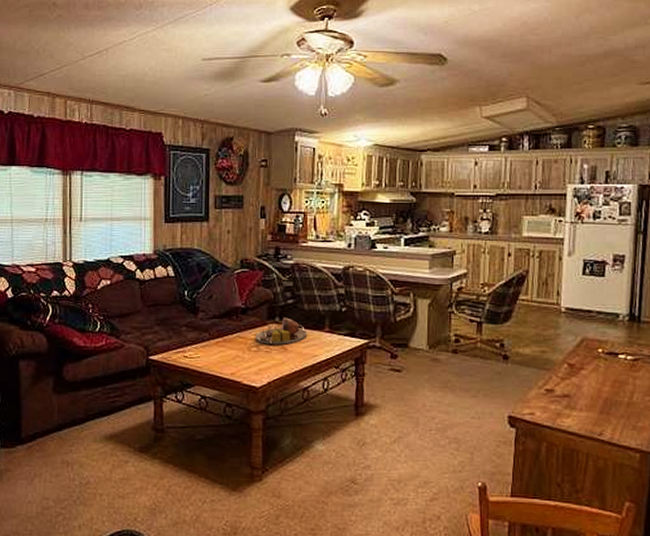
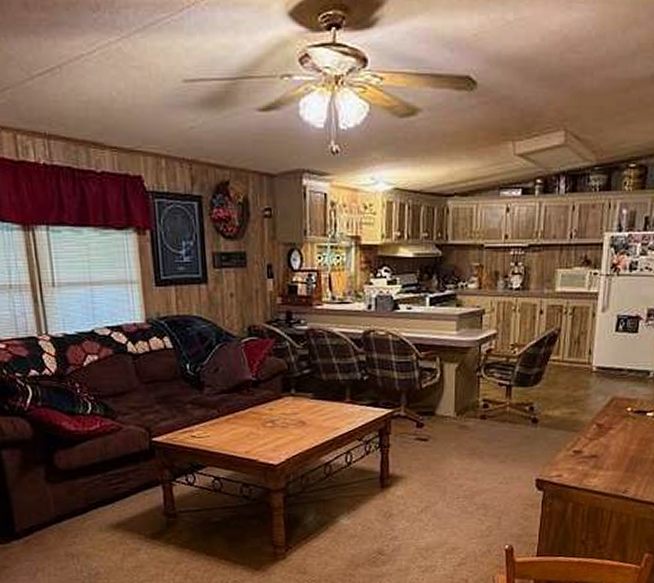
serving tray: present [255,317,307,345] -> none [269,389,326,419]

